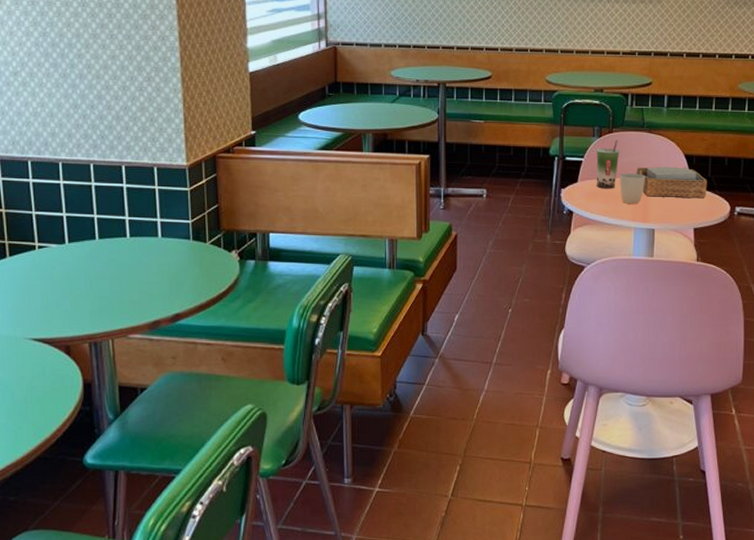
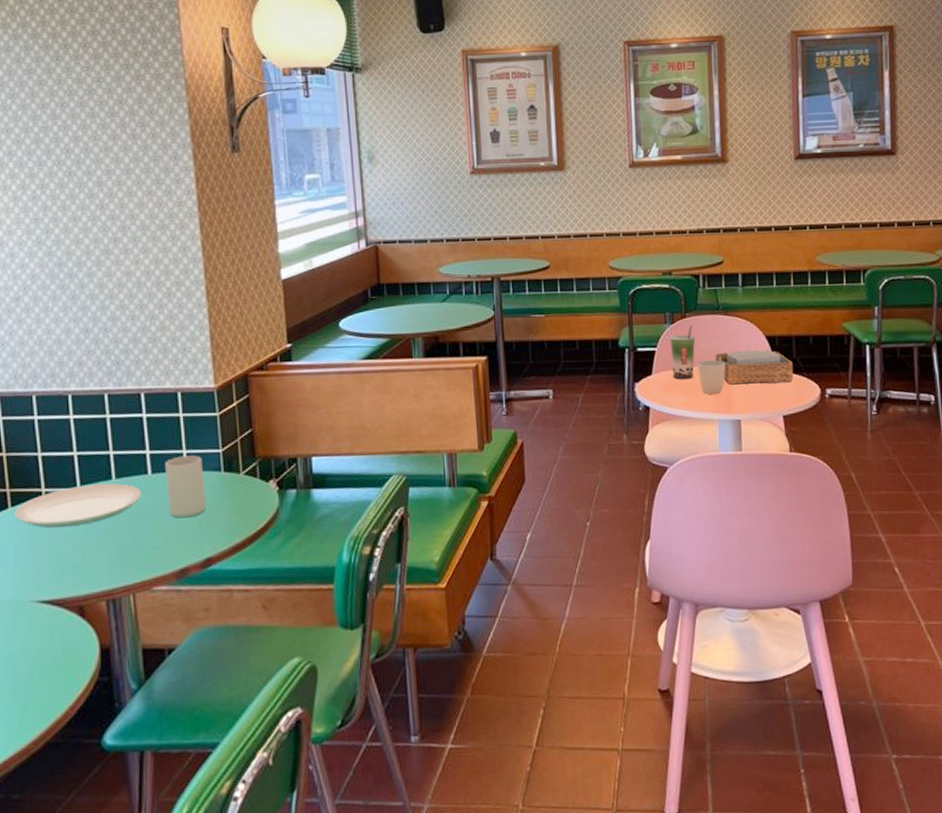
plate: none [12,242,121,278] -> present [14,483,142,528]
cup: none [141,224,176,278] -> present [164,455,206,518]

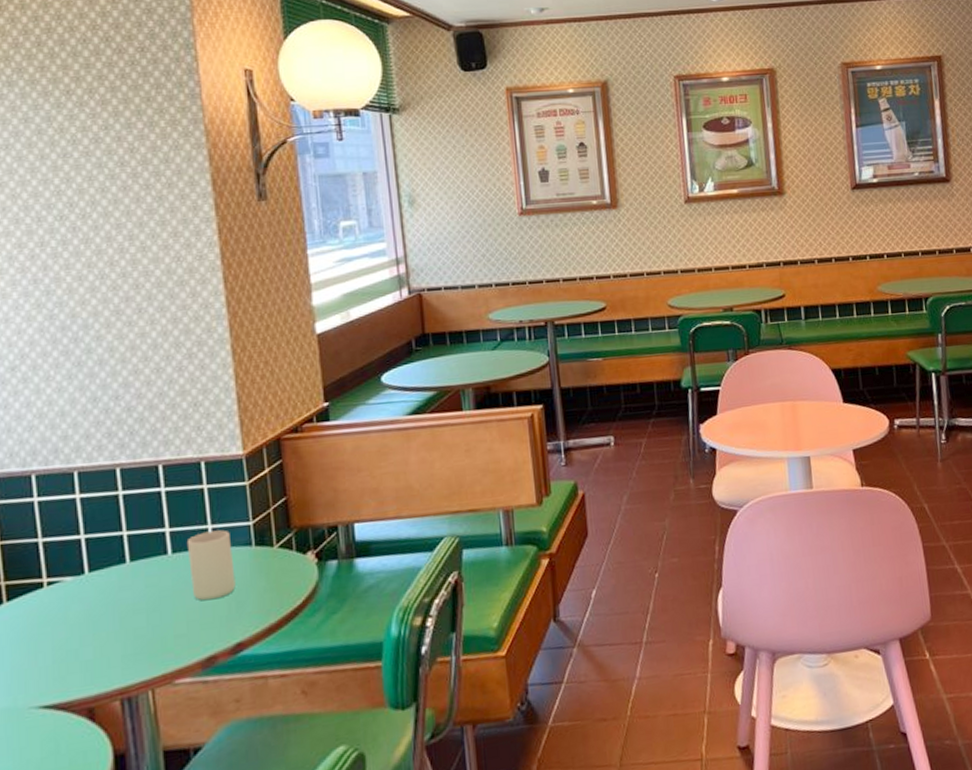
plate: present [14,483,142,528] -> none [10,566,161,623]
beverage cup: present [669,325,696,380] -> none [733,361,761,419]
cup: present [697,360,726,395] -> none [763,396,793,432]
napkin holder: present [715,350,794,385] -> none [780,383,861,421]

